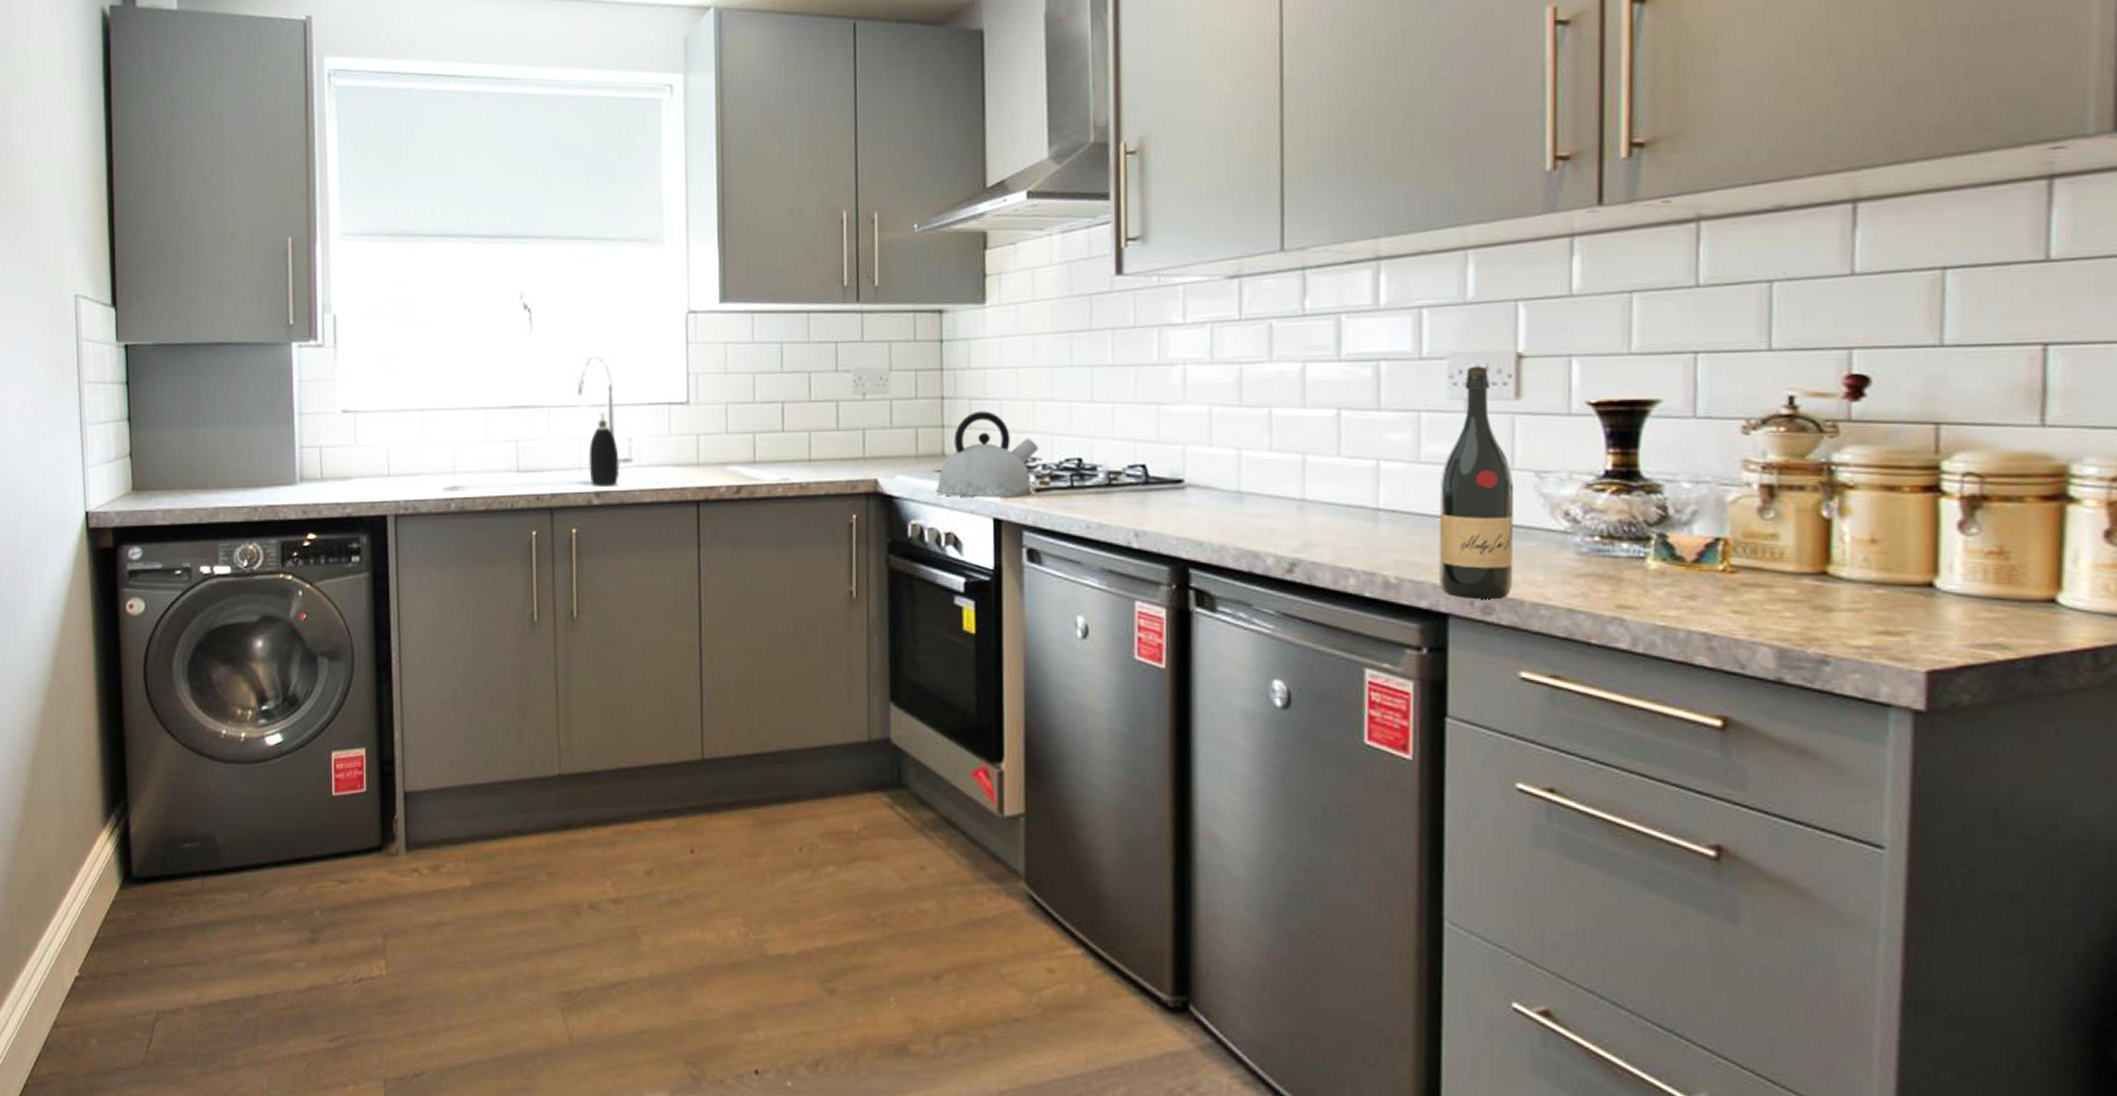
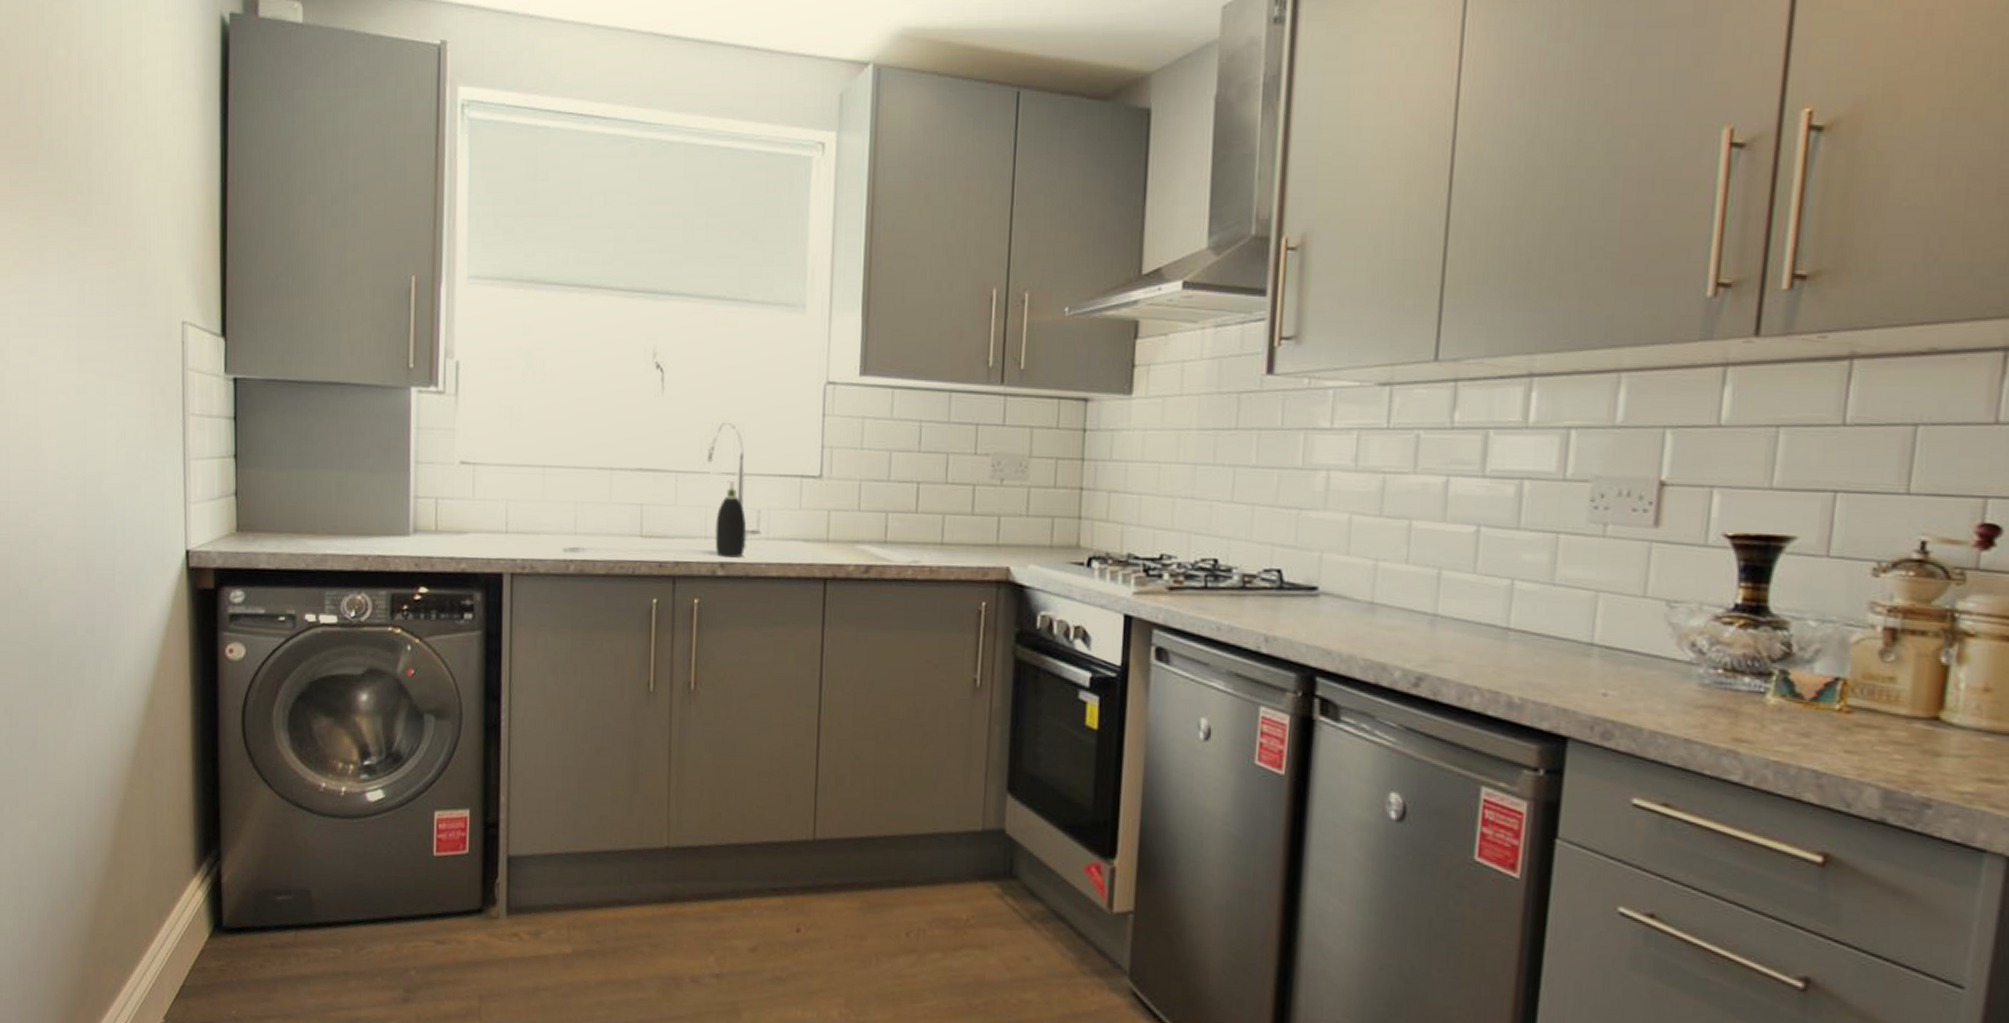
kettle: present [935,411,1039,498] -> none [1067,504,1175,595]
wine bottle: present [1439,366,1514,600] -> none [1562,491,1645,726]

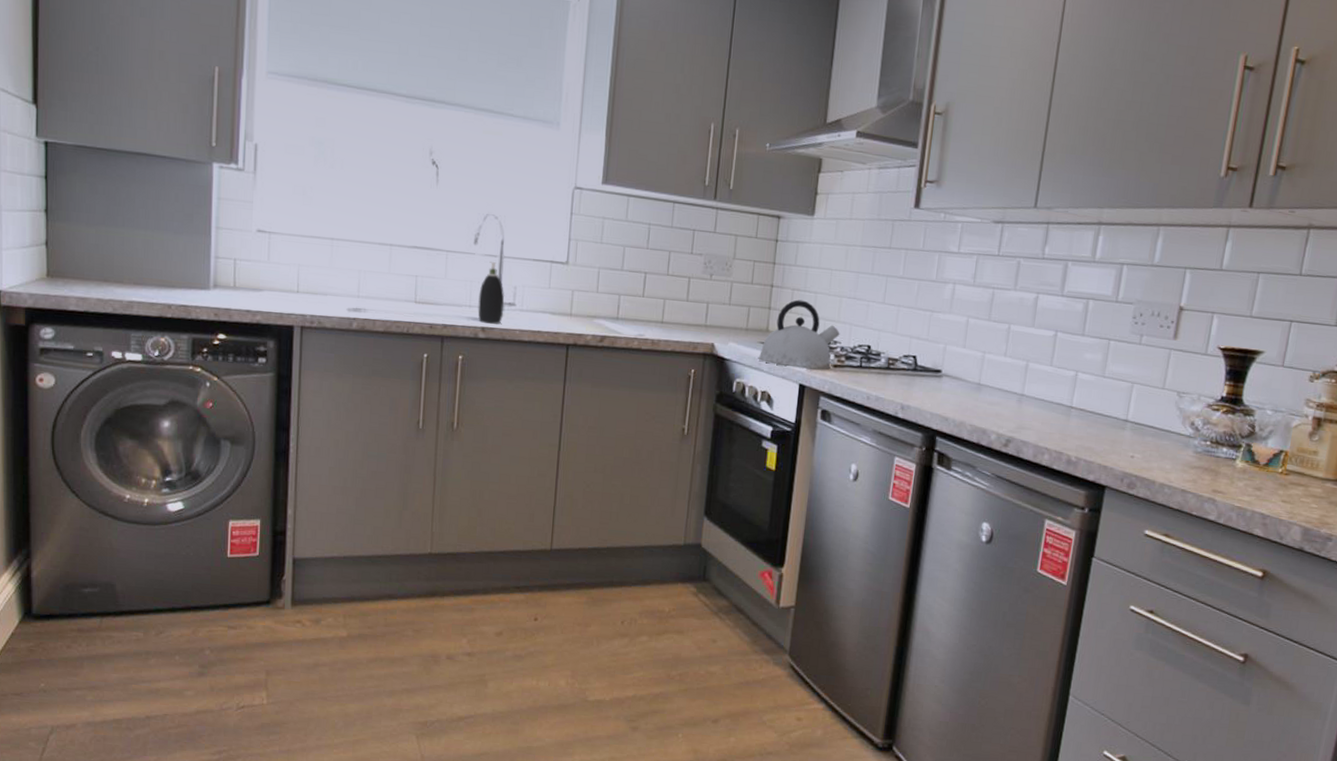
kettle: none [1067,504,1175,595] -> present [758,299,840,371]

